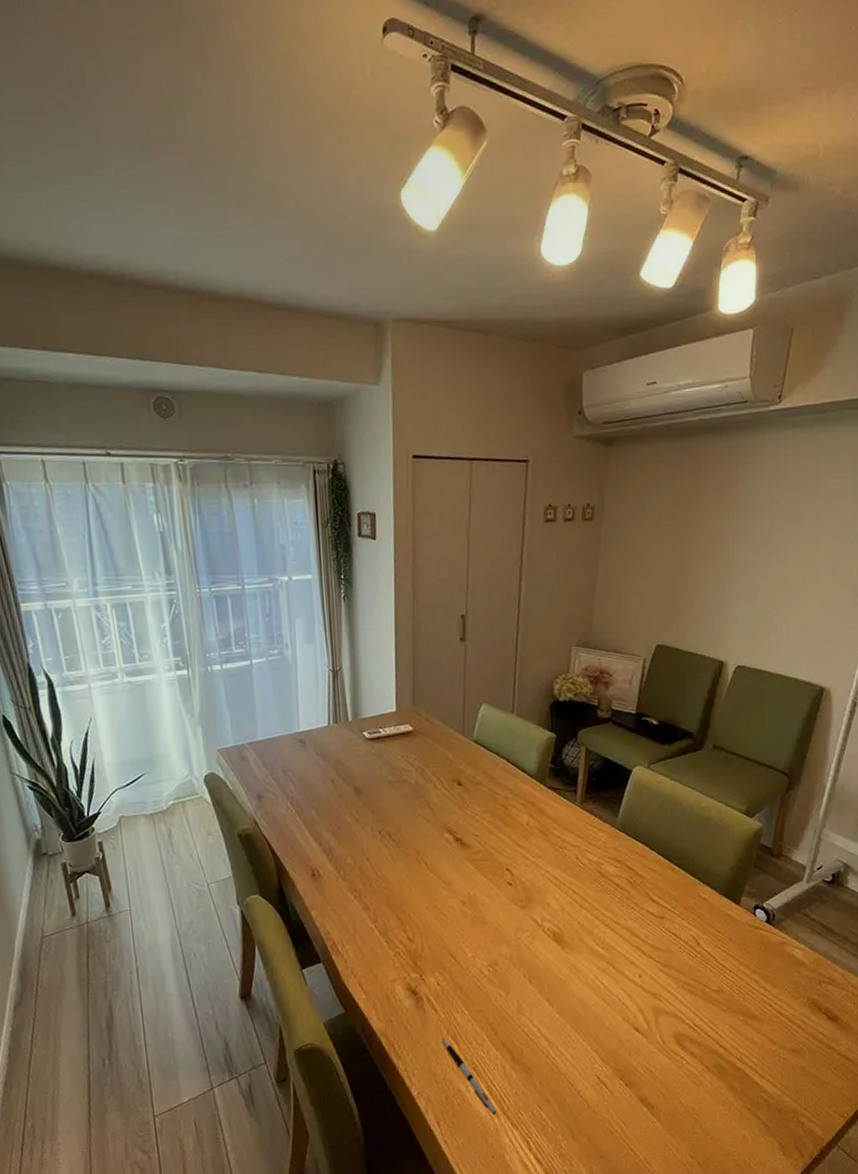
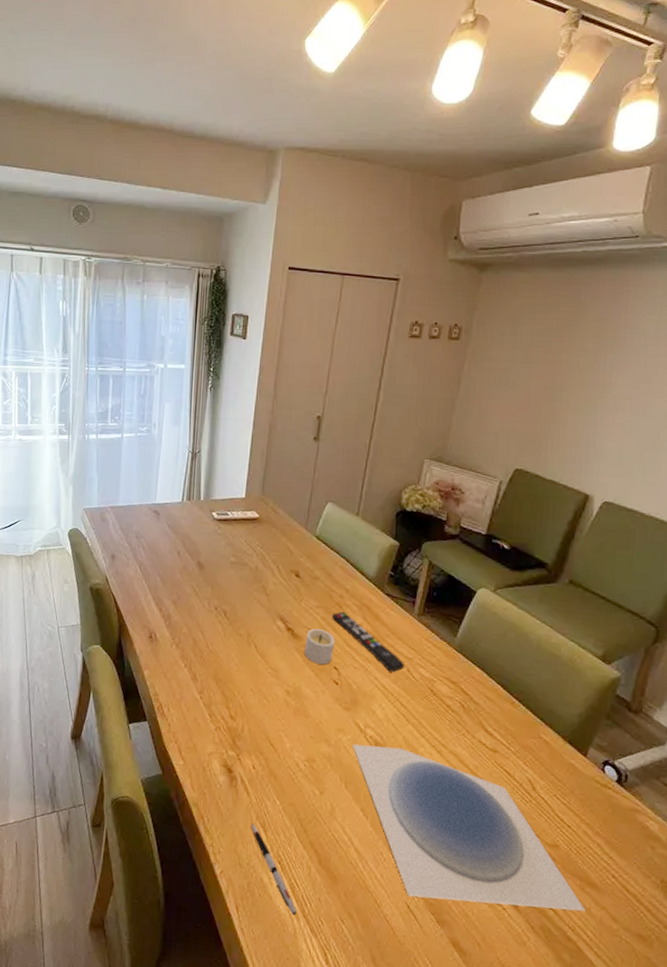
candle: none [475,834,505,869] -> present [304,629,335,665]
remote control: none [499,812,574,863] -> present [332,611,405,673]
plate: none [532,933,749,1069] -> present [353,744,585,911]

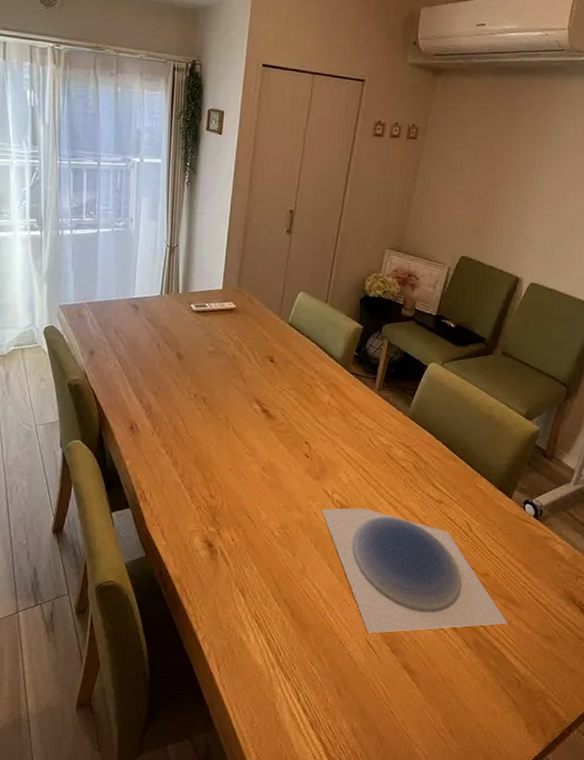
pen: present [251,823,297,916] -> none [230,590,273,665]
candle: present [304,629,335,665] -> none [278,409,306,441]
remote control: present [332,611,405,673] -> none [304,391,367,442]

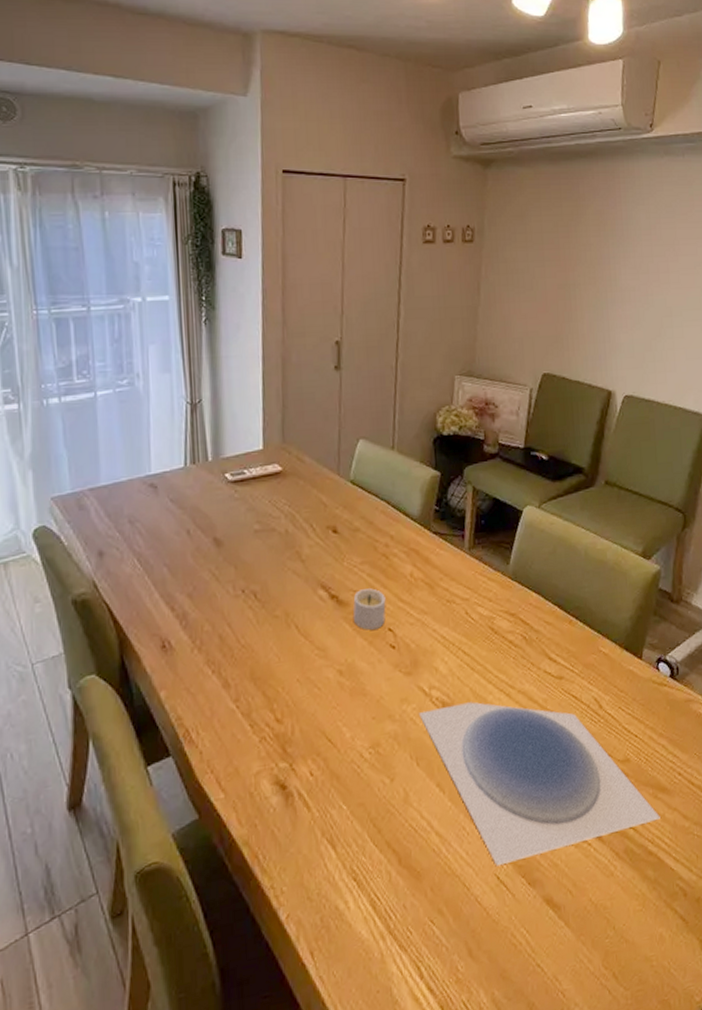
candle: none [278,409,306,441] -> present [353,588,386,630]

